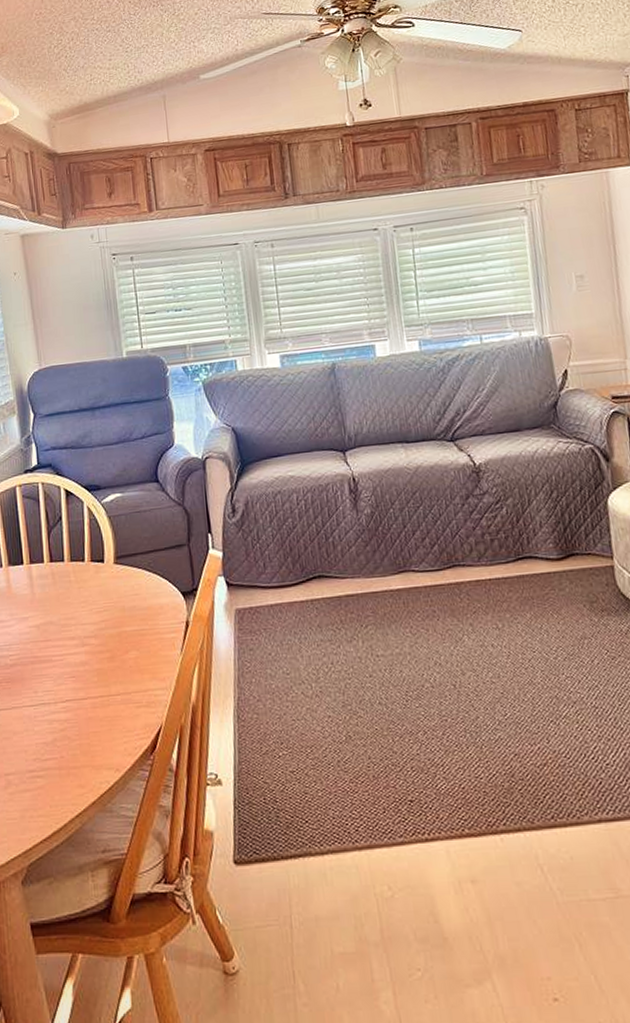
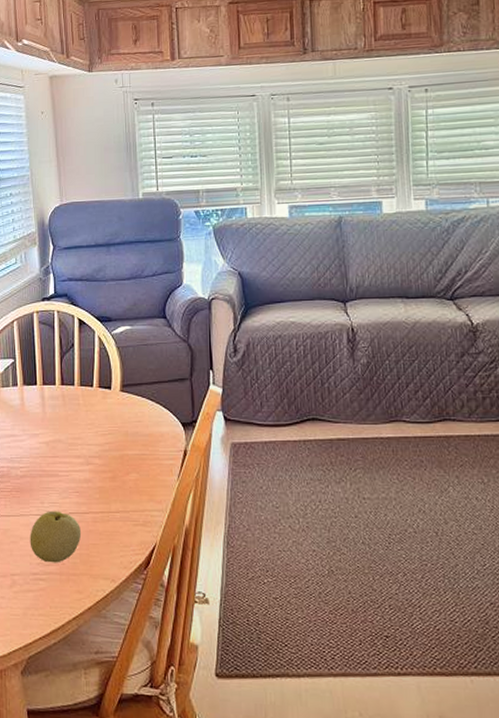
apple: none [24,699,81,758] -> present [30,510,82,563]

